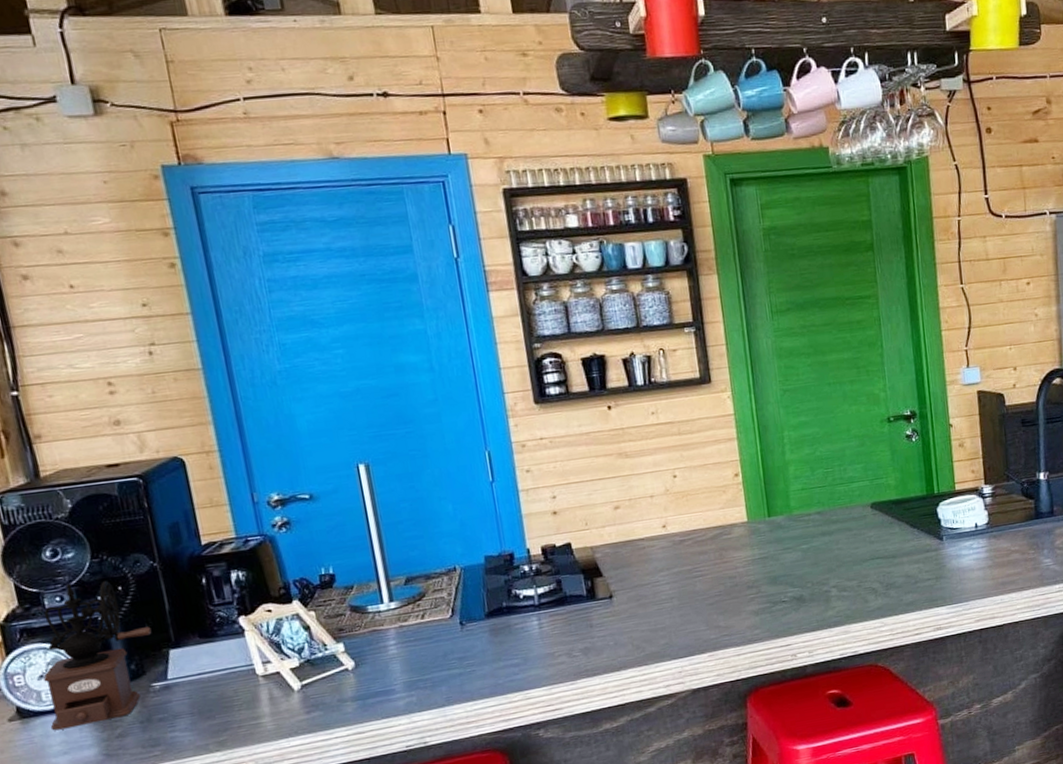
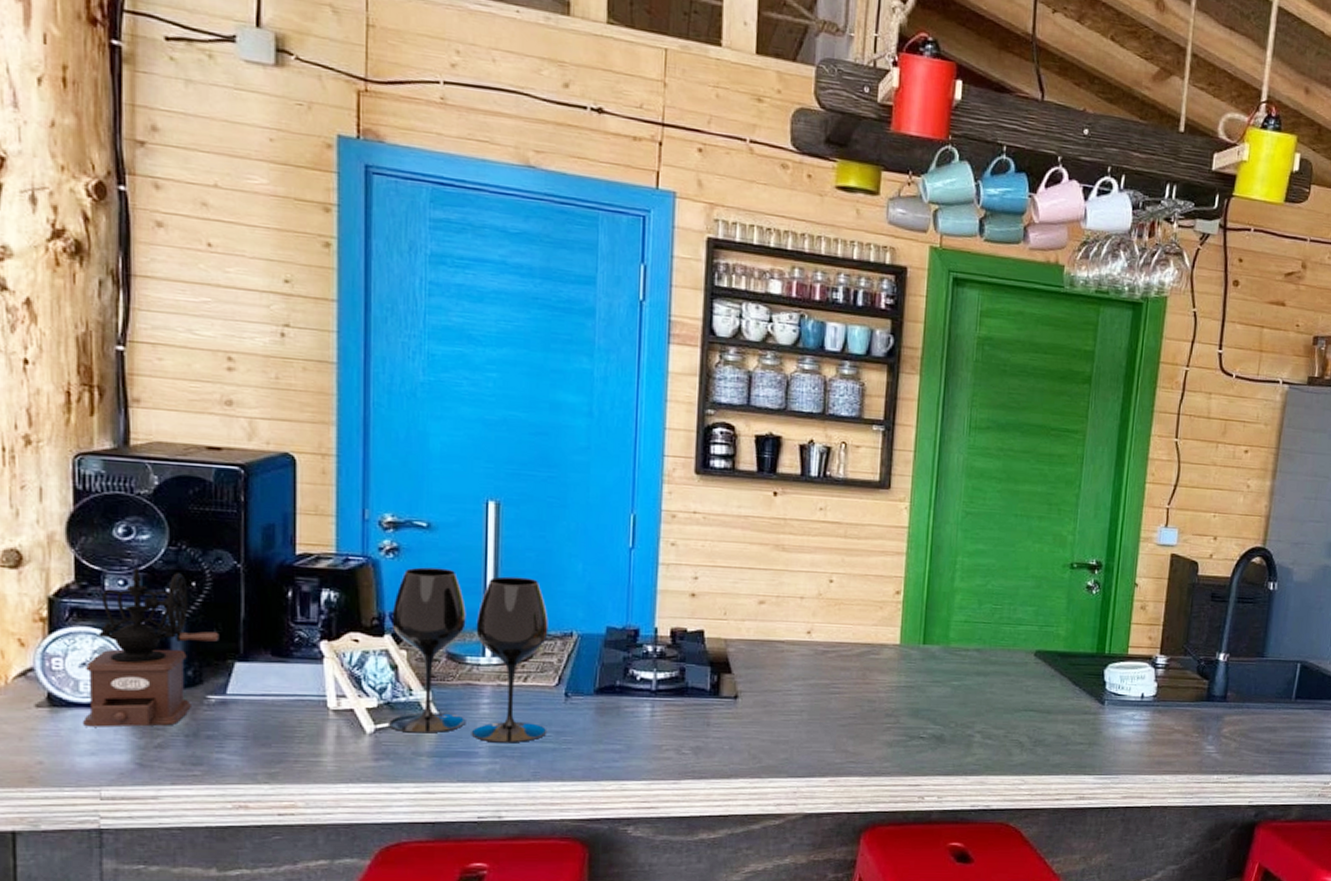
wine glass: none [294,526,451,684] -> present [389,567,549,743]

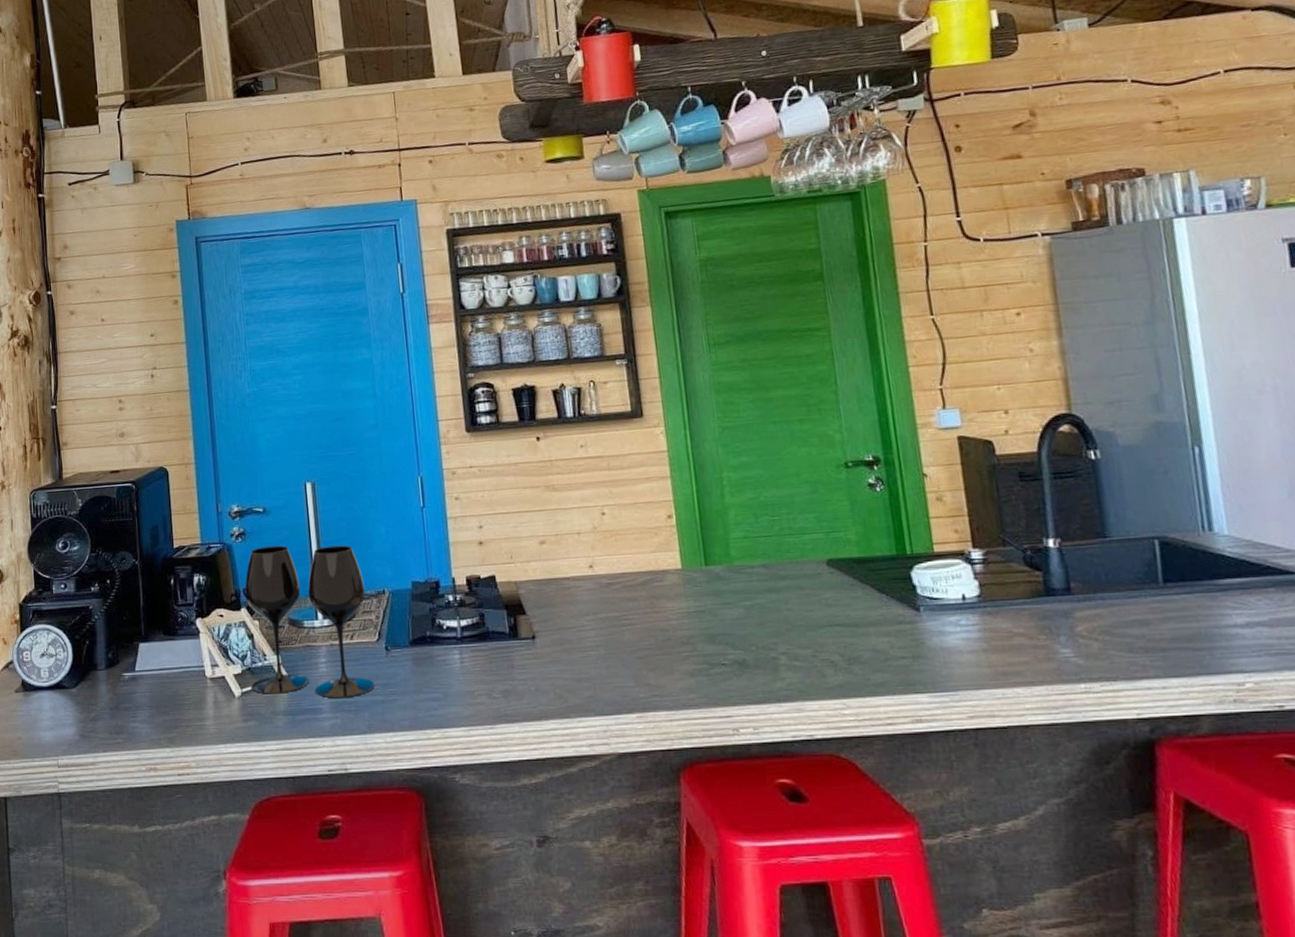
coffee grinder: present [82,567,219,727] -> none [44,573,128,706]

